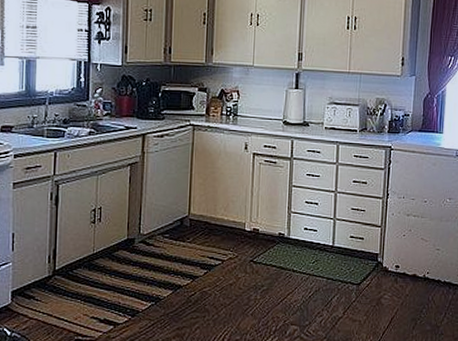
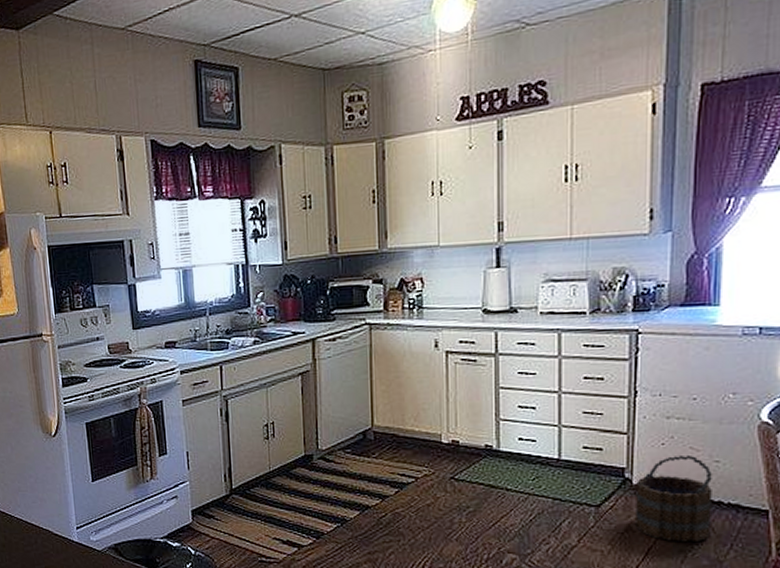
bucket: none [384,244,435,312] -> present [635,454,712,543]

